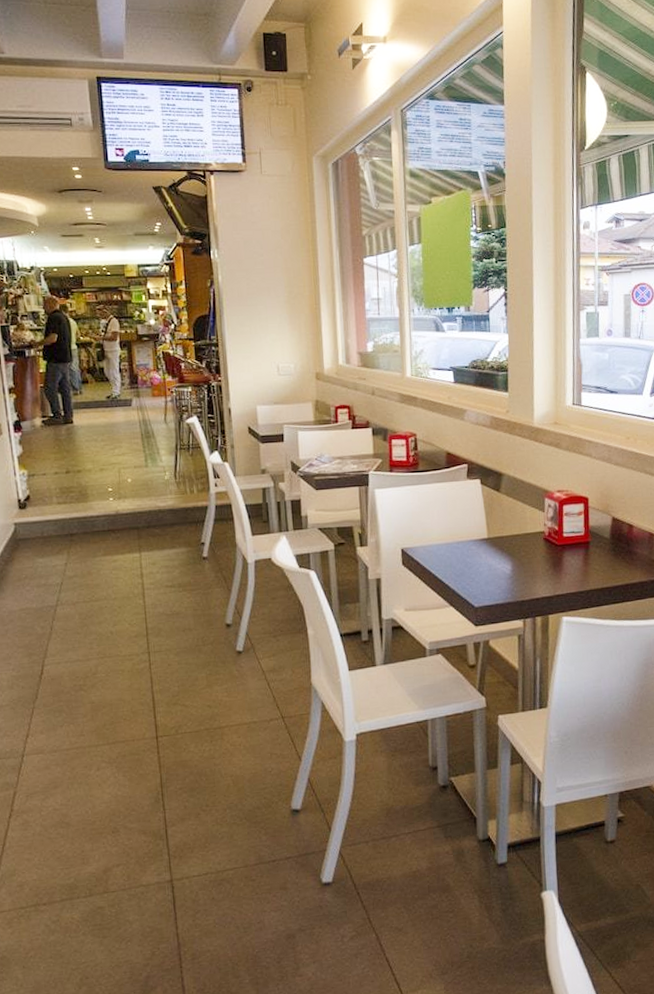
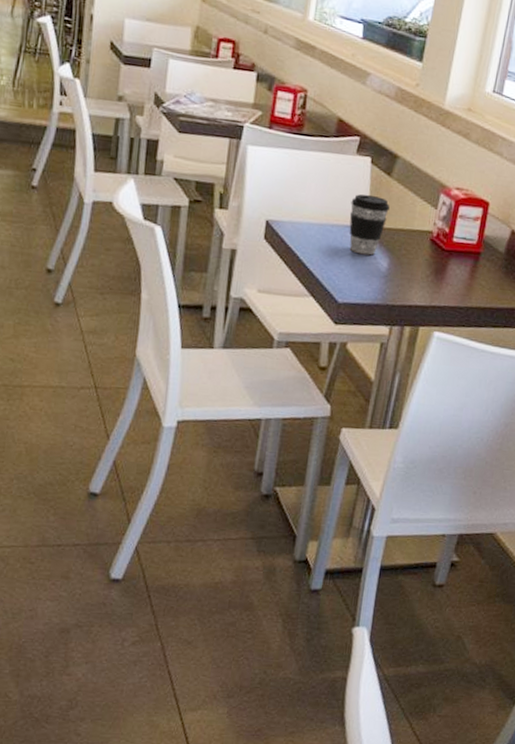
coffee cup: none [470,510,504,563] -> present [349,194,390,256]

